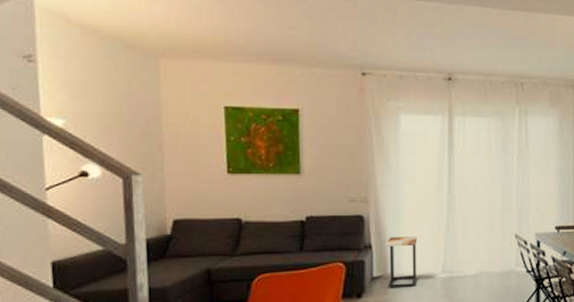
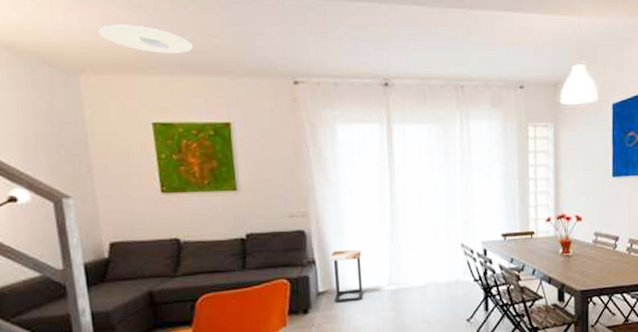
ceiling light: none [181,14,270,43] -> present [98,24,194,54]

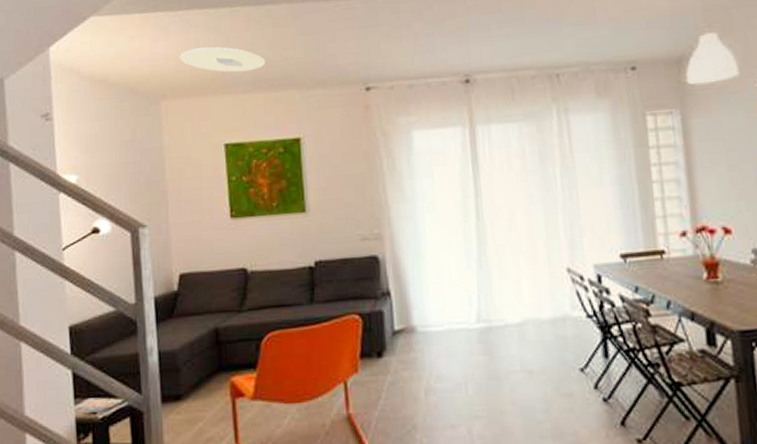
side table: present [329,249,363,303] -> none [406,277,446,344]

